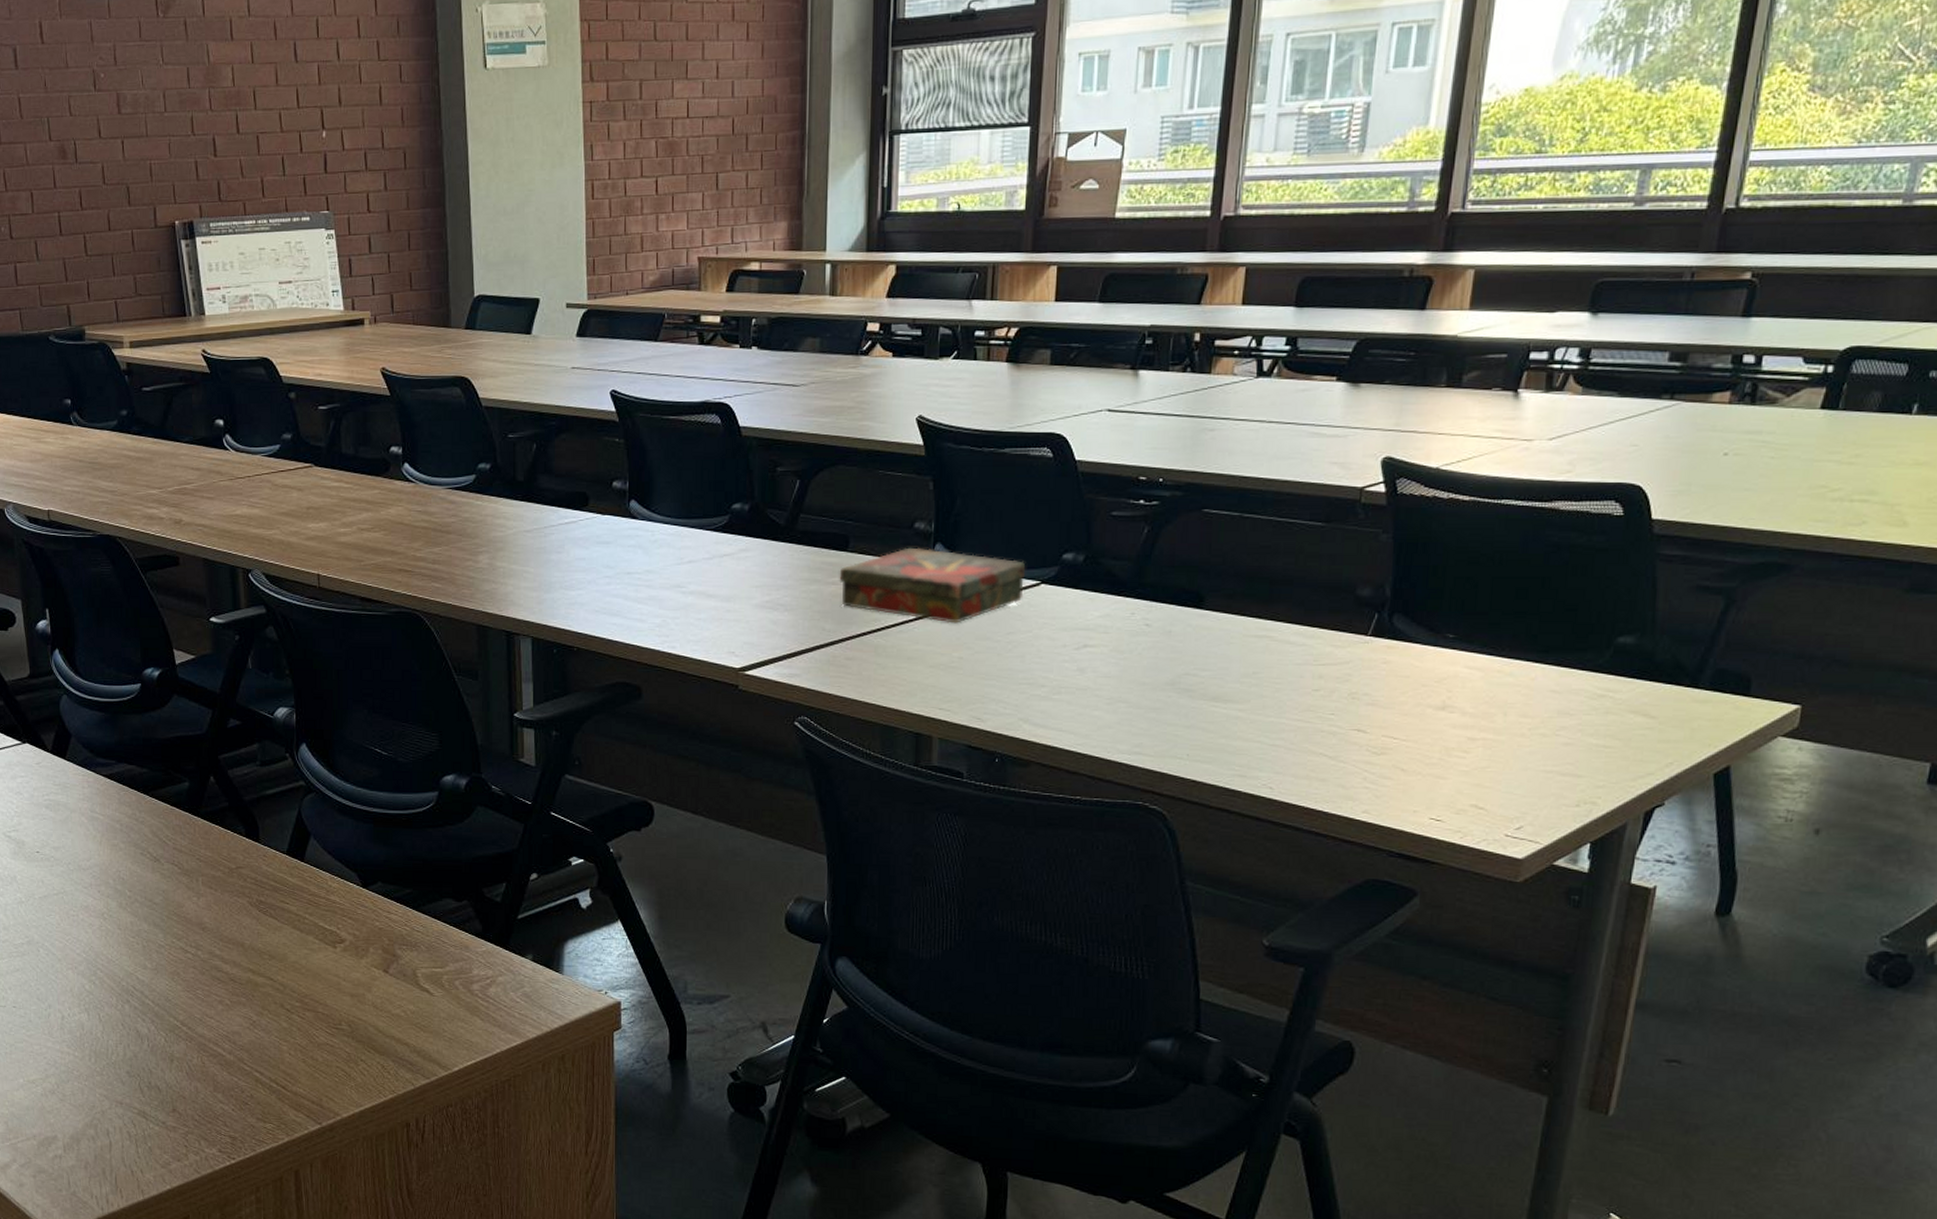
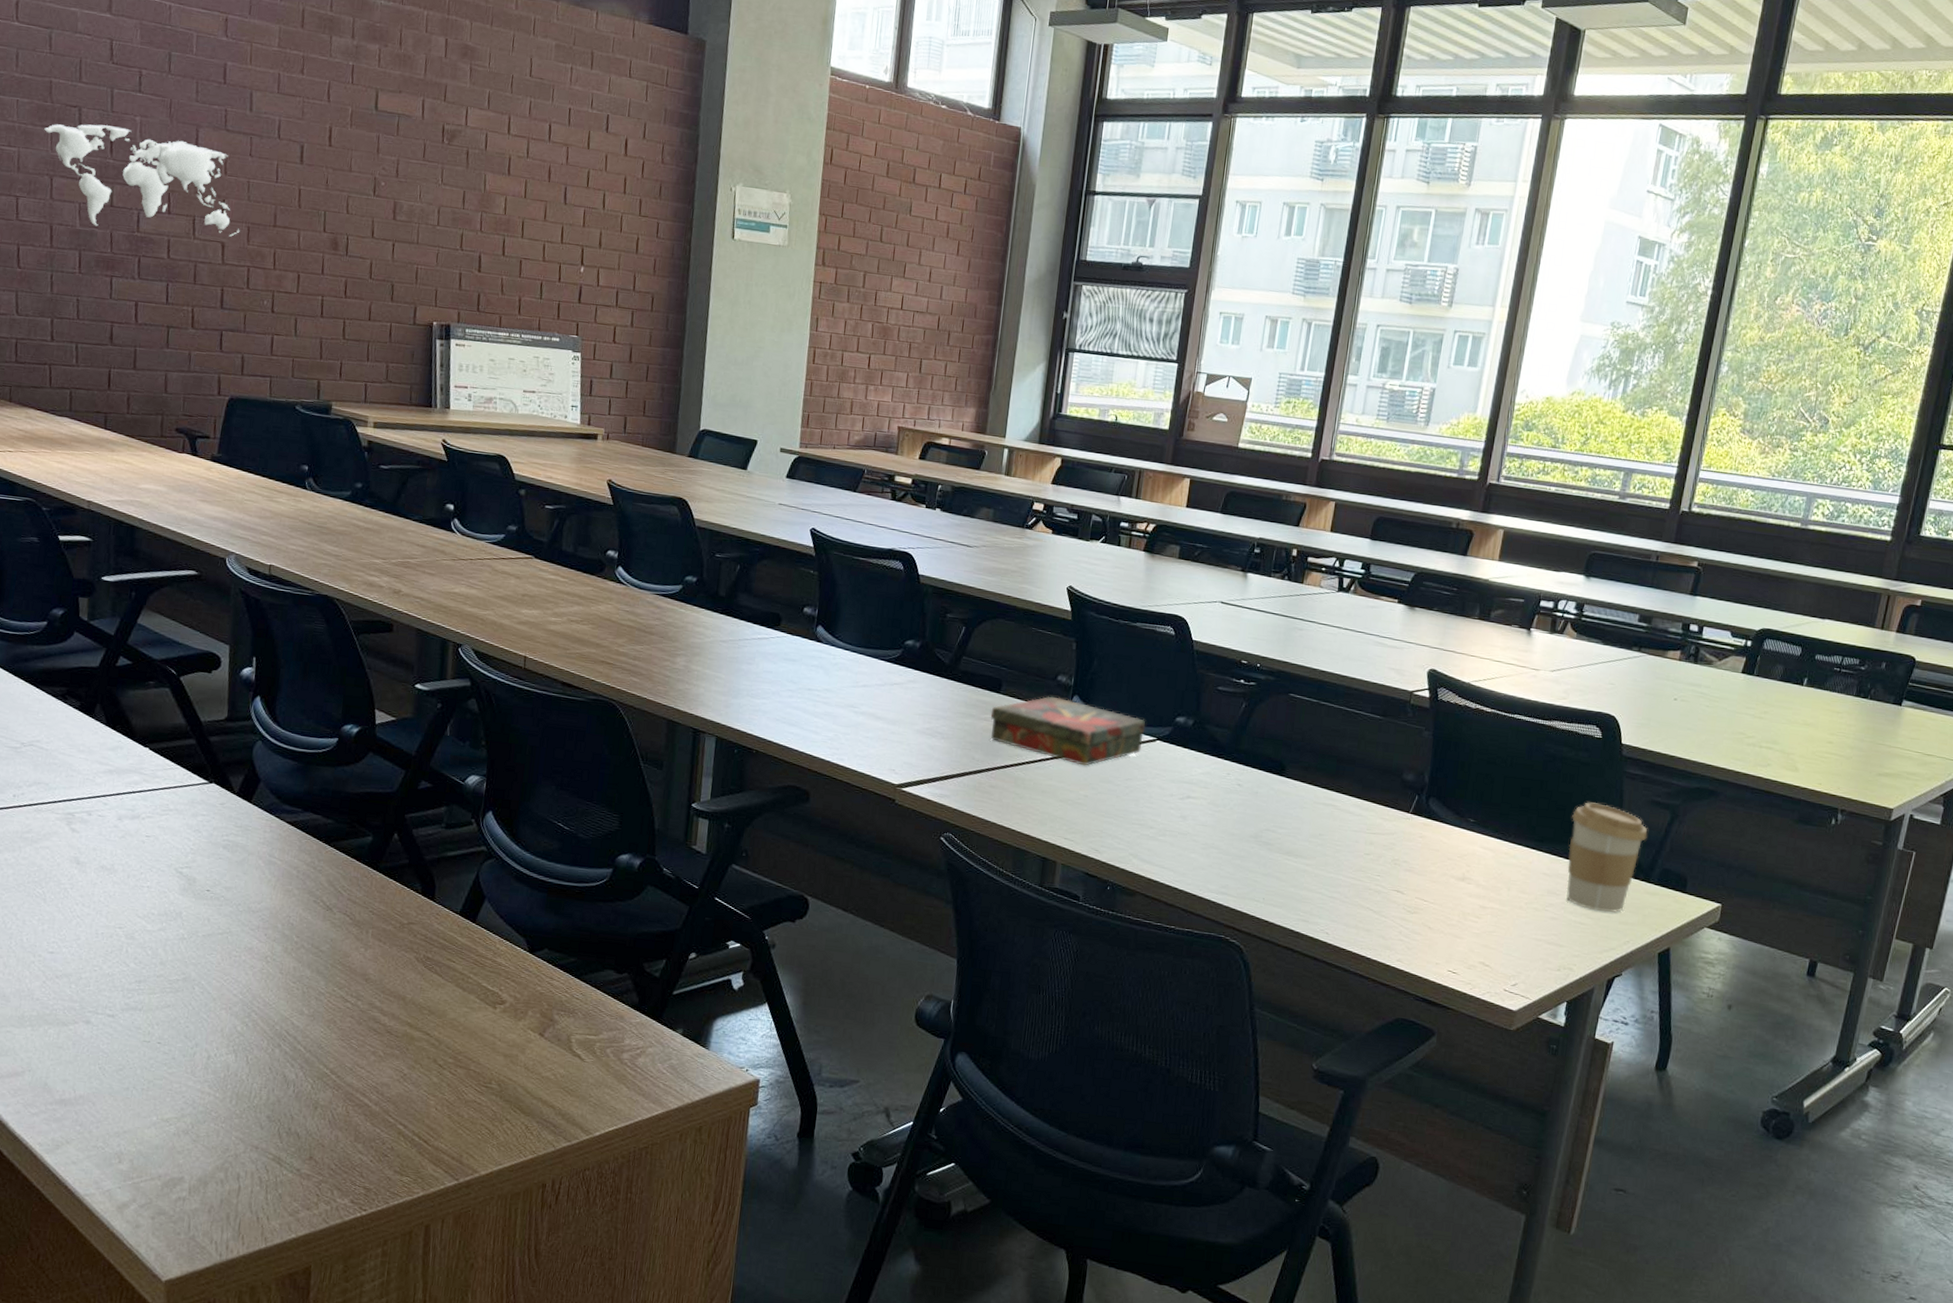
coffee cup: none [1583,597,1693,730] -> present [1566,802,1648,913]

